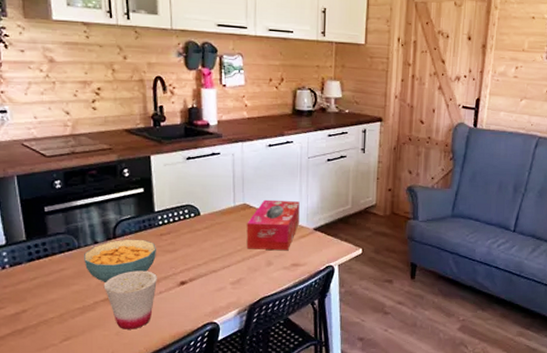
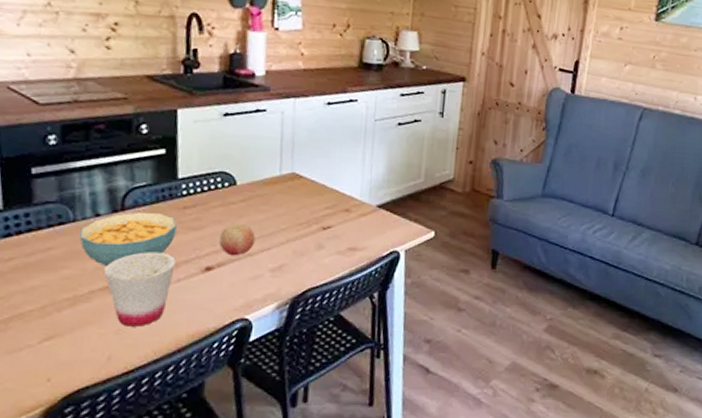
fruit: none [190,246,218,272] -> present [219,223,255,256]
tissue box: present [246,199,300,250] -> none [292,168,362,231]

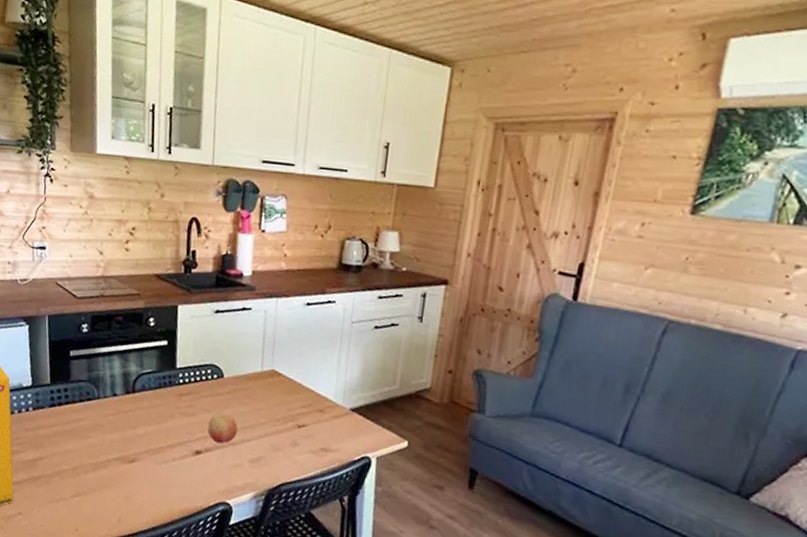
cereal bowl: present [80,211,177,266] -> none [101,395,174,440]
cup: present [103,252,176,327] -> none [117,431,172,496]

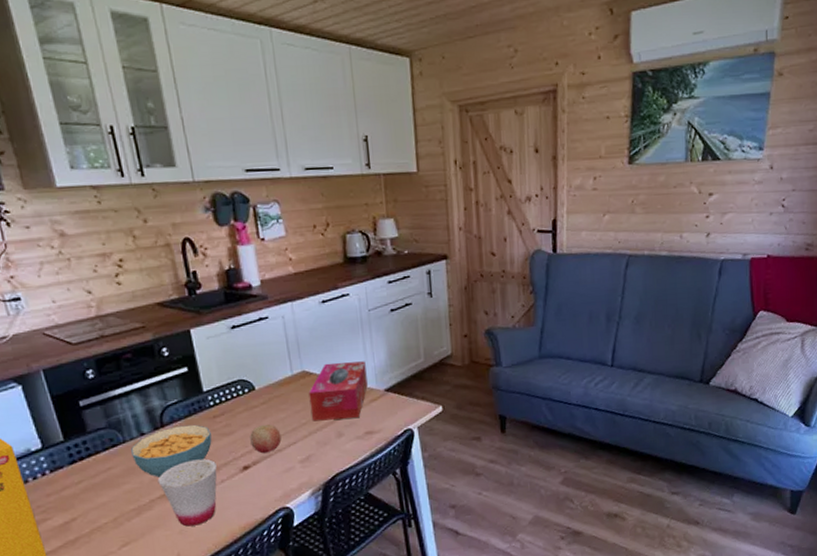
cereal bowl: none [101,395,174,440] -> present [131,424,212,477]
cup: none [117,431,172,496] -> present [157,459,217,527]
tissue box: none [271,367,337,431] -> present [308,361,368,422]

